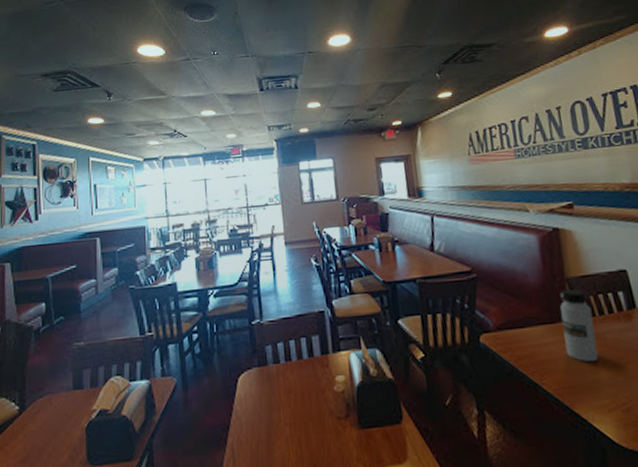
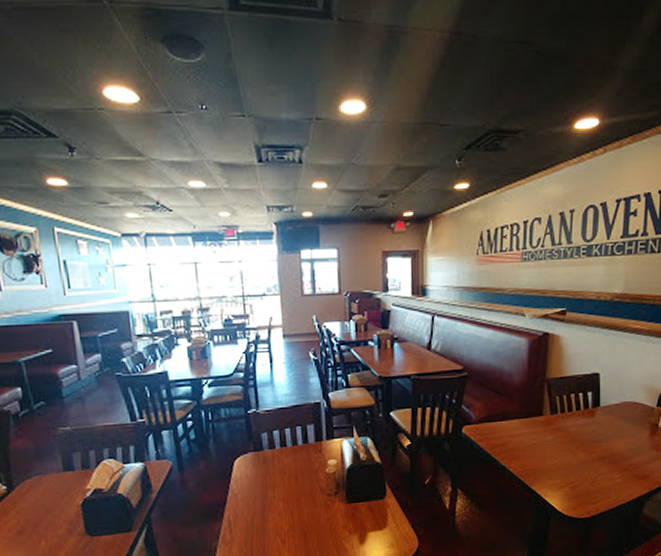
water bottle: present [560,288,599,363] -> none [535,388,562,450]

